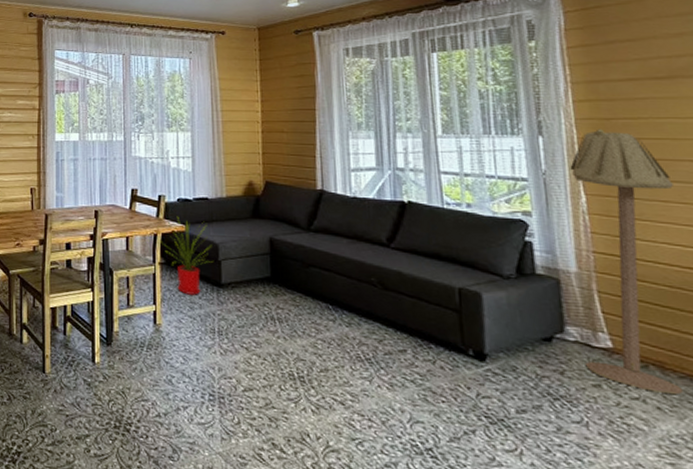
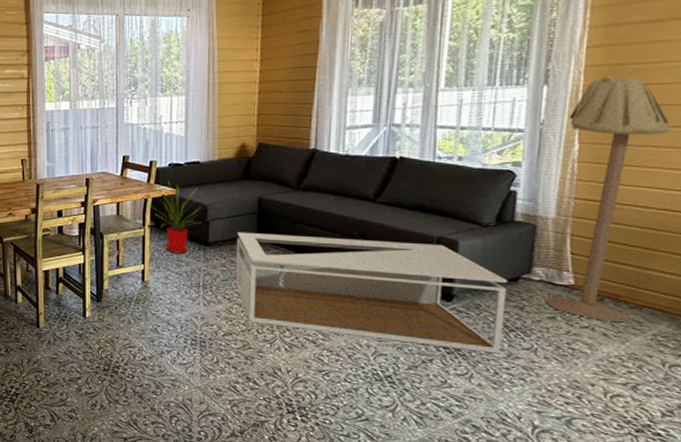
coffee table: none [250,273,549,427] -> present [235,232,508,354]

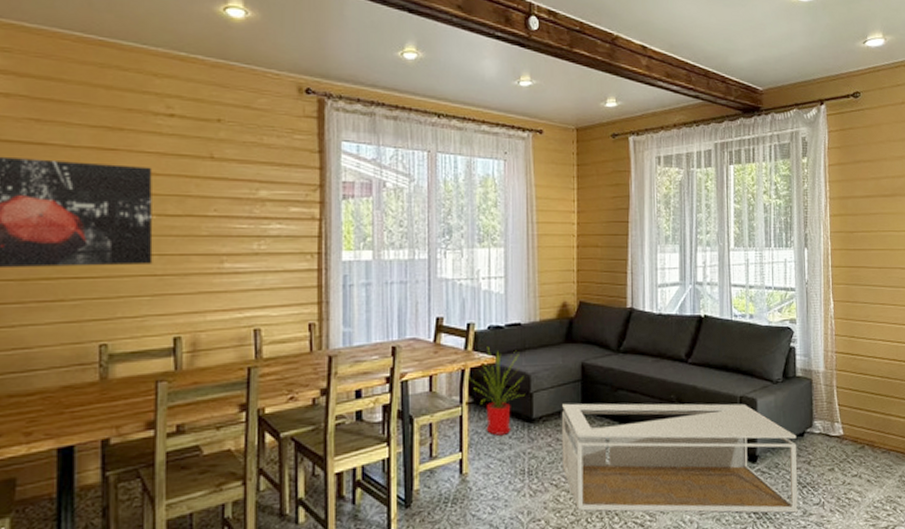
floor lamp: present [545,75,670,322] -> none [824,241,889,468]

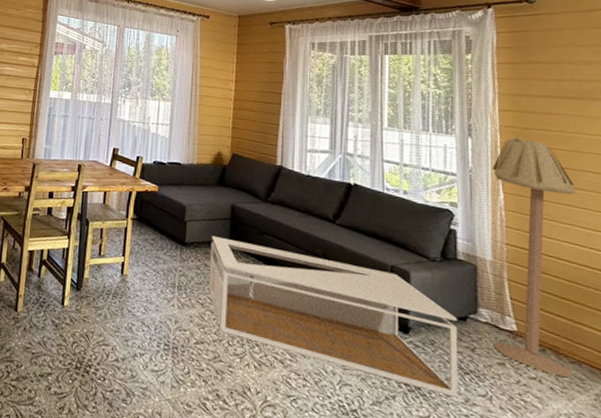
house plant: present [467,346,524,436] -> none [133,177,179,251]
floor lamp: none [824,241,889,468] -> present [492,136,576,378]

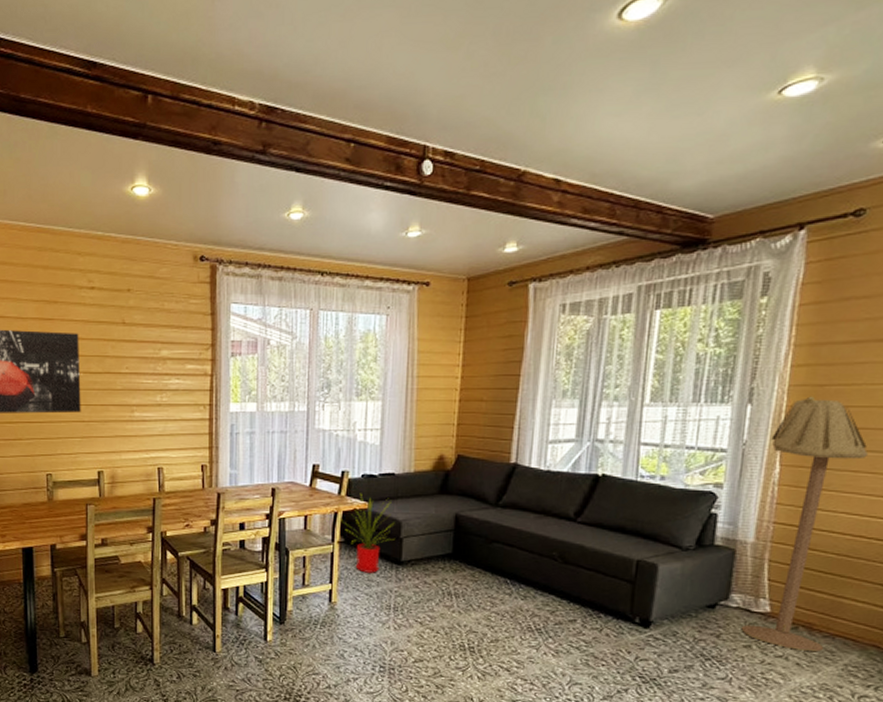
house plant: none [133,177,179,251] -> present [339,493,394,573]
coffee table: present [208,235,458,398] -> none [428,550,705,683]

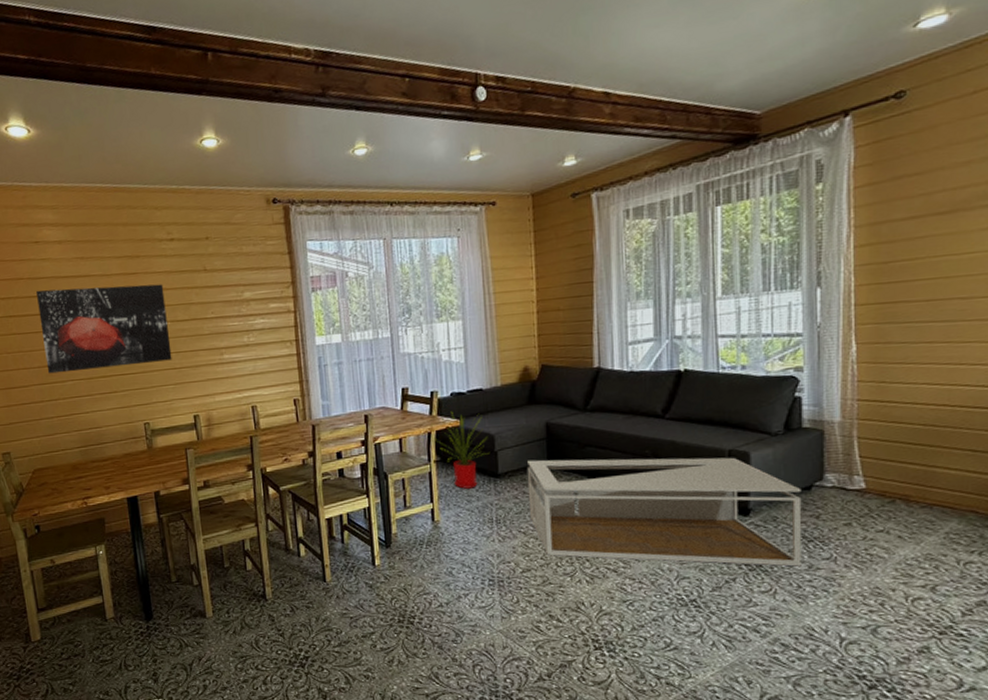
coffee table: none [428,550,705,683] -> present [526,457,802,567]
floor lamp: present [741,396,868,651] -> none [839,273,940,523]

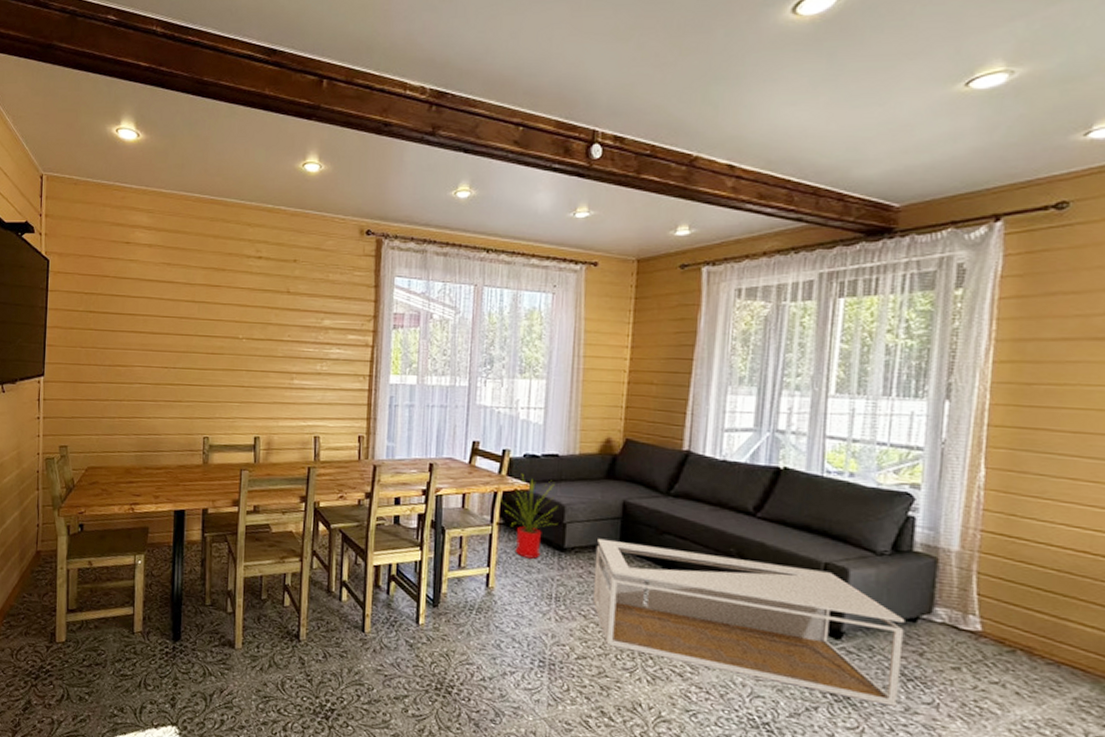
wall art: present [36,284,172,374] -> none [117,289,244,378]

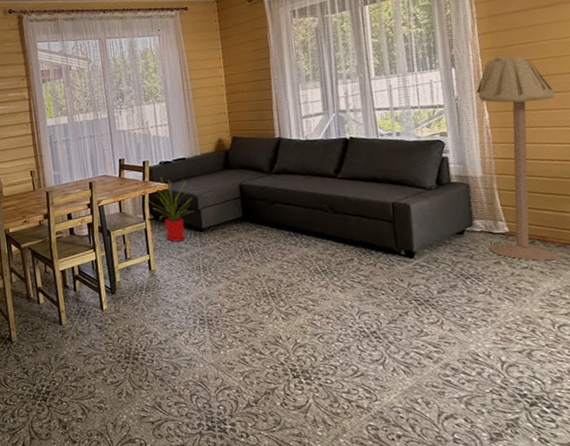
coffee table: present [592,538,905,707] -> none [226,209,462,301]
floor lamp: none [948,394,1087,681] -> present [476,55,560,261]

